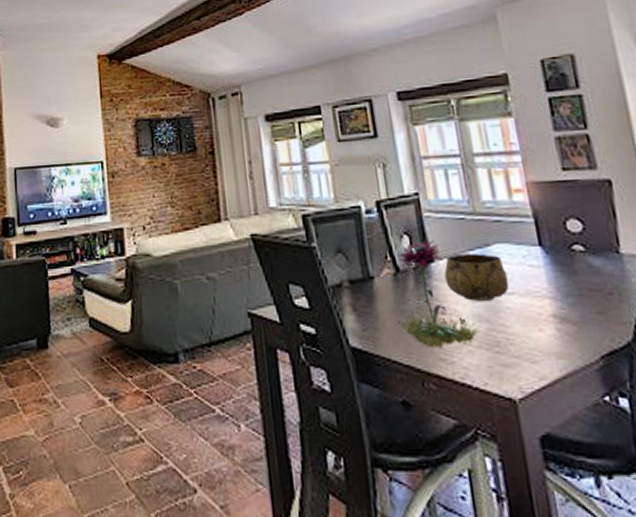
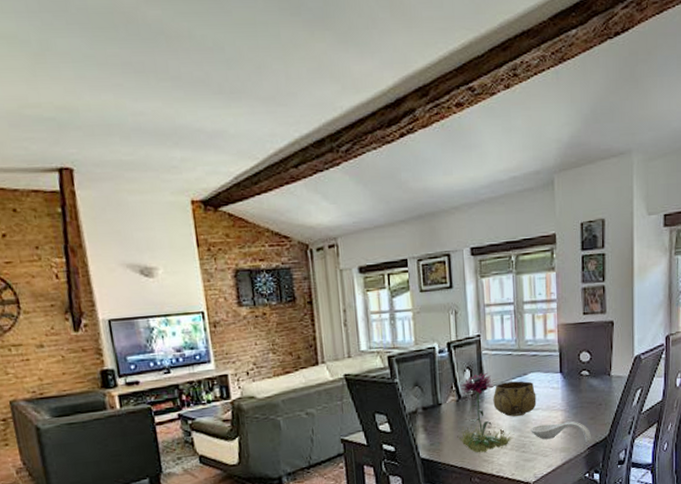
spoon rest: none [505,315,606,347] -> present [531,421,592,442]

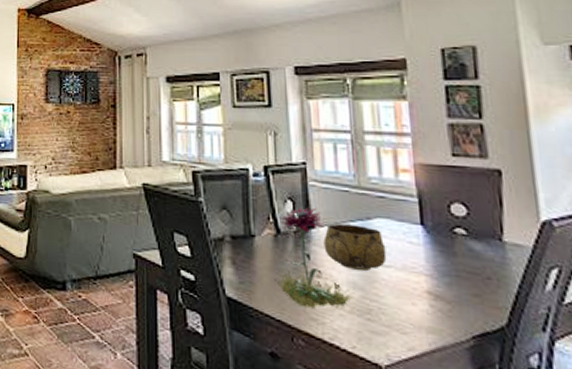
spoon rest: present [531,421,592,442] -> none [379,288,479,328]

